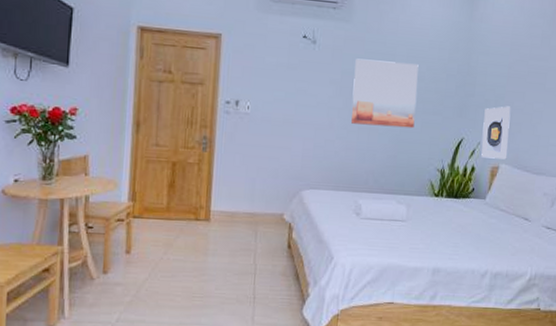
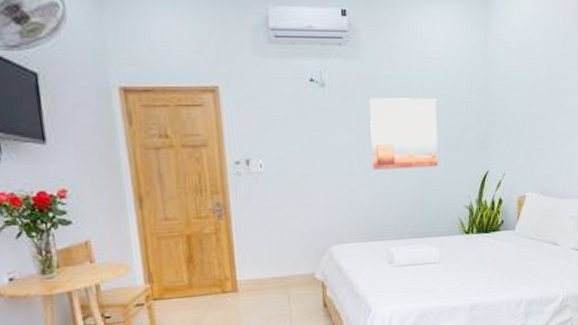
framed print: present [481,106,511,160] -> none [507,132,533,189]

